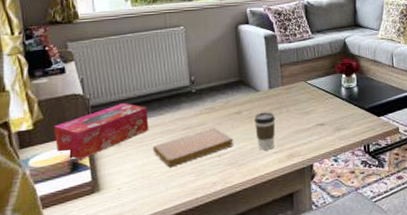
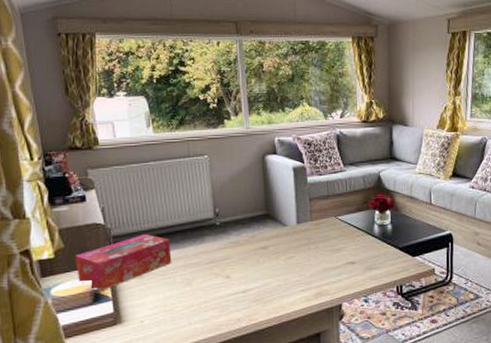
notebook: present [152,127,234,168] -> none [175,262,259,302]
coffee cup: present [253,112,276,151] -> none [280,248,303,288]

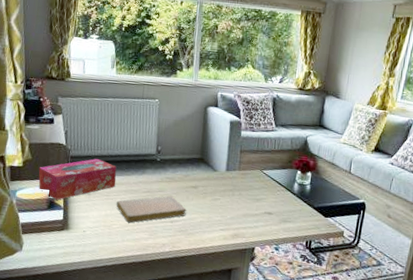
notebook: none [175,262,259,302] -> present [116,195,187,223]

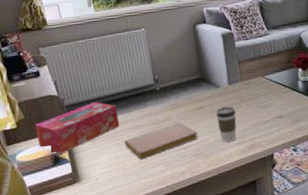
coffee cup: none [207,191,228,226] -> present [215,106,237,142]

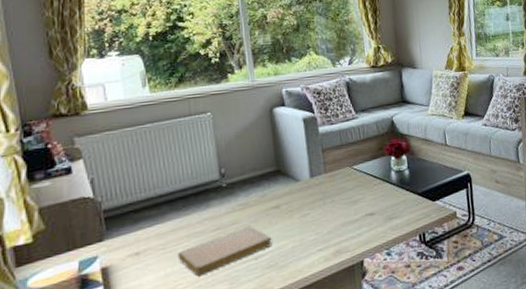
tissue box: present [34,101,120,154] -> none [58,203,173,275]
coffee cup: present [215,106,237,142] -> none [294,203,320,249]

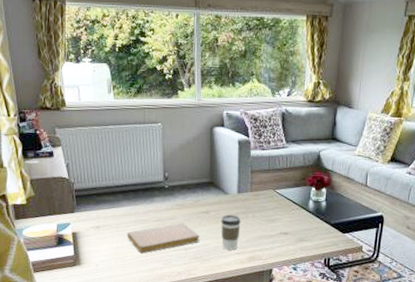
coffee cup: none [294,203,320,249] -> present [220,214,241,250]

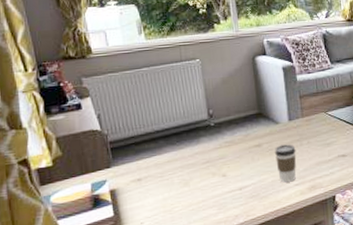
notebook: present [127,223,200,254] -> none [173,160,255,202]

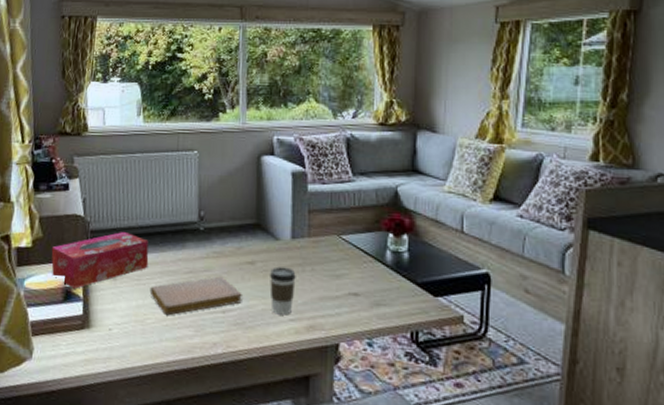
tissue box: none [73,137,169,195] -> present [51,231,149,289]
notebook: none [173,160,255,202] -> present [149,276,242,316]

